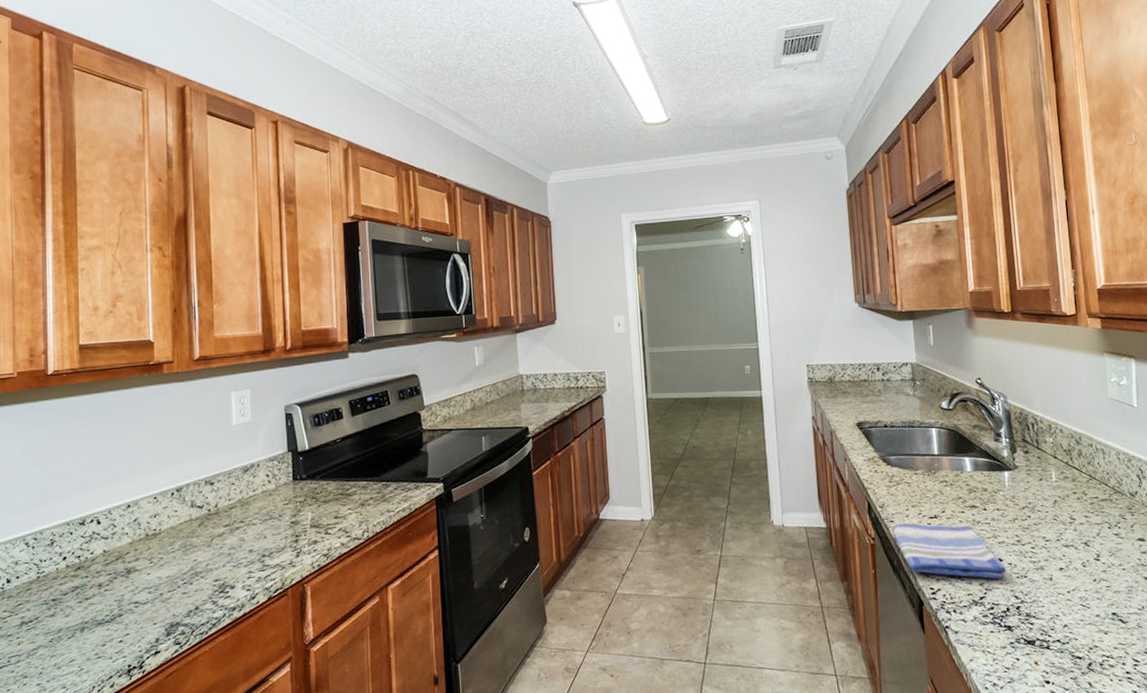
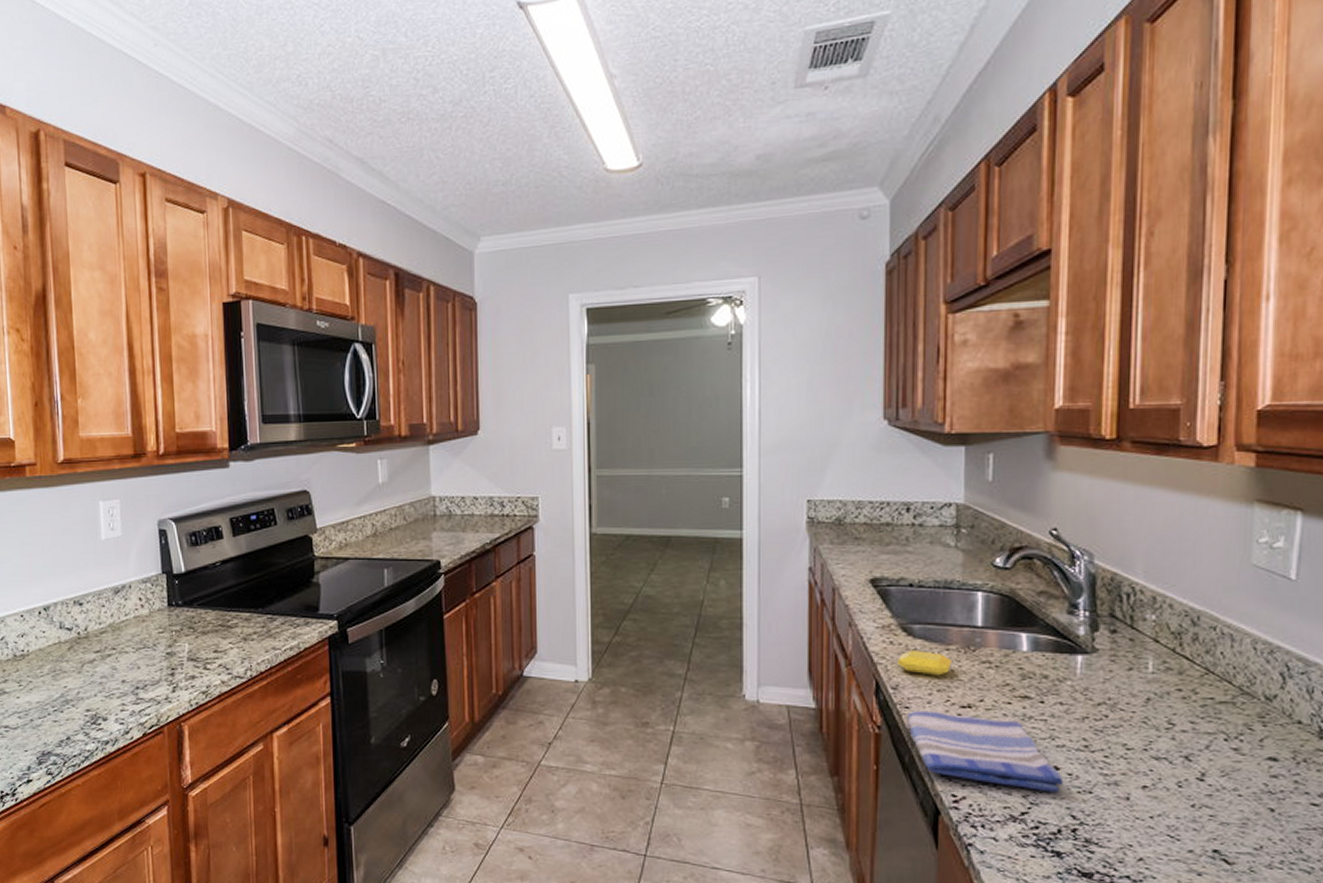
soap bar: none [882,476,920,495] -> present [898,650,952,676]

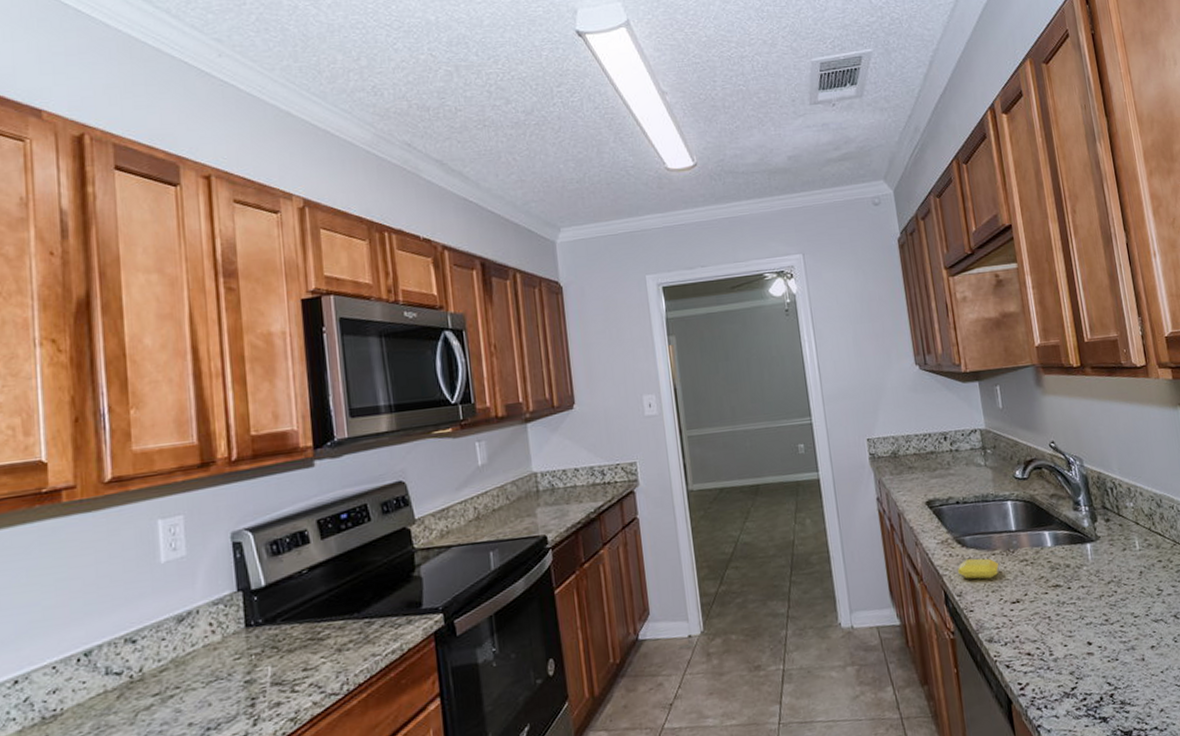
dish towel: present [907,710,1064,793] -> none [973,607,1097,667]

